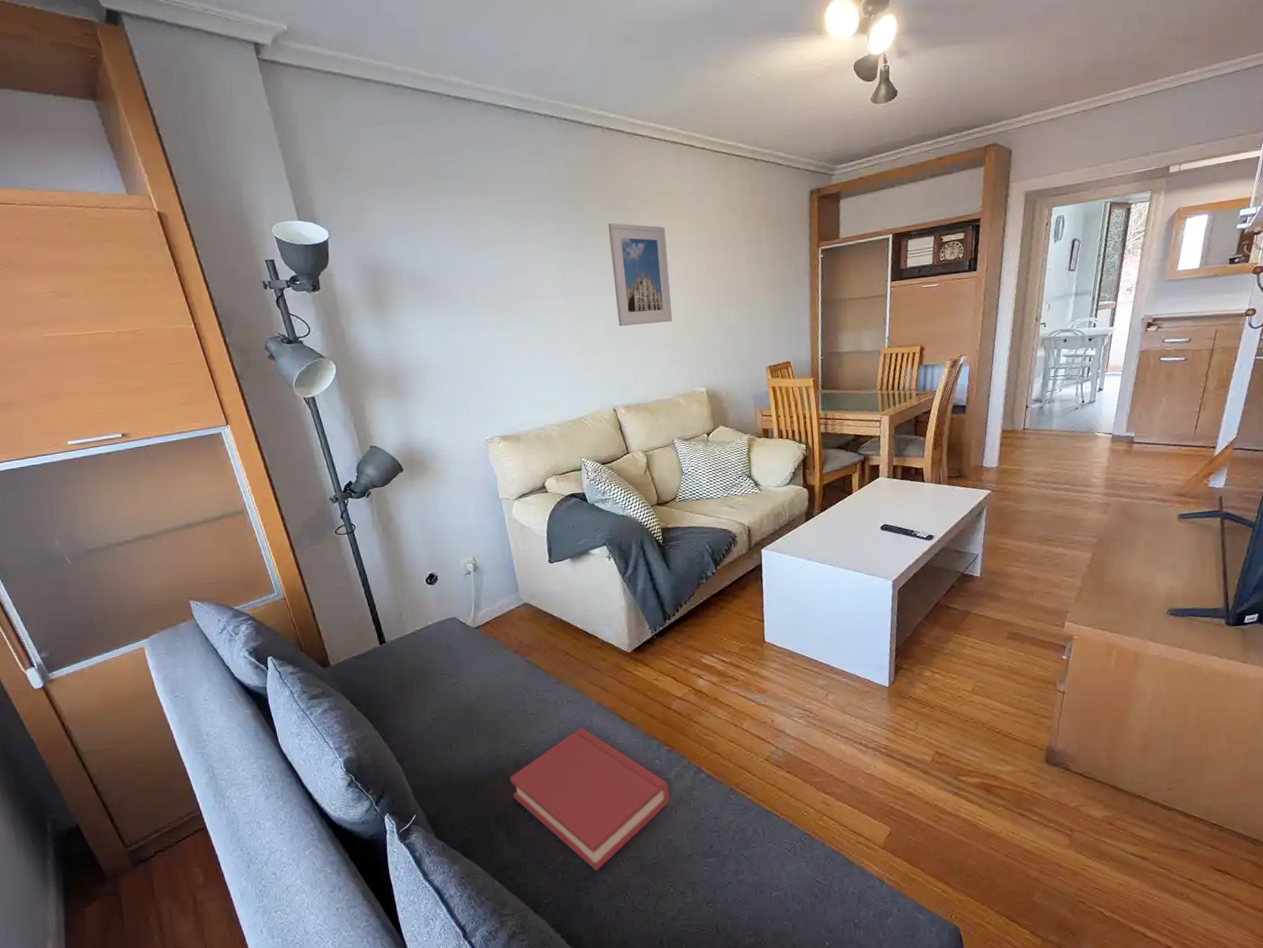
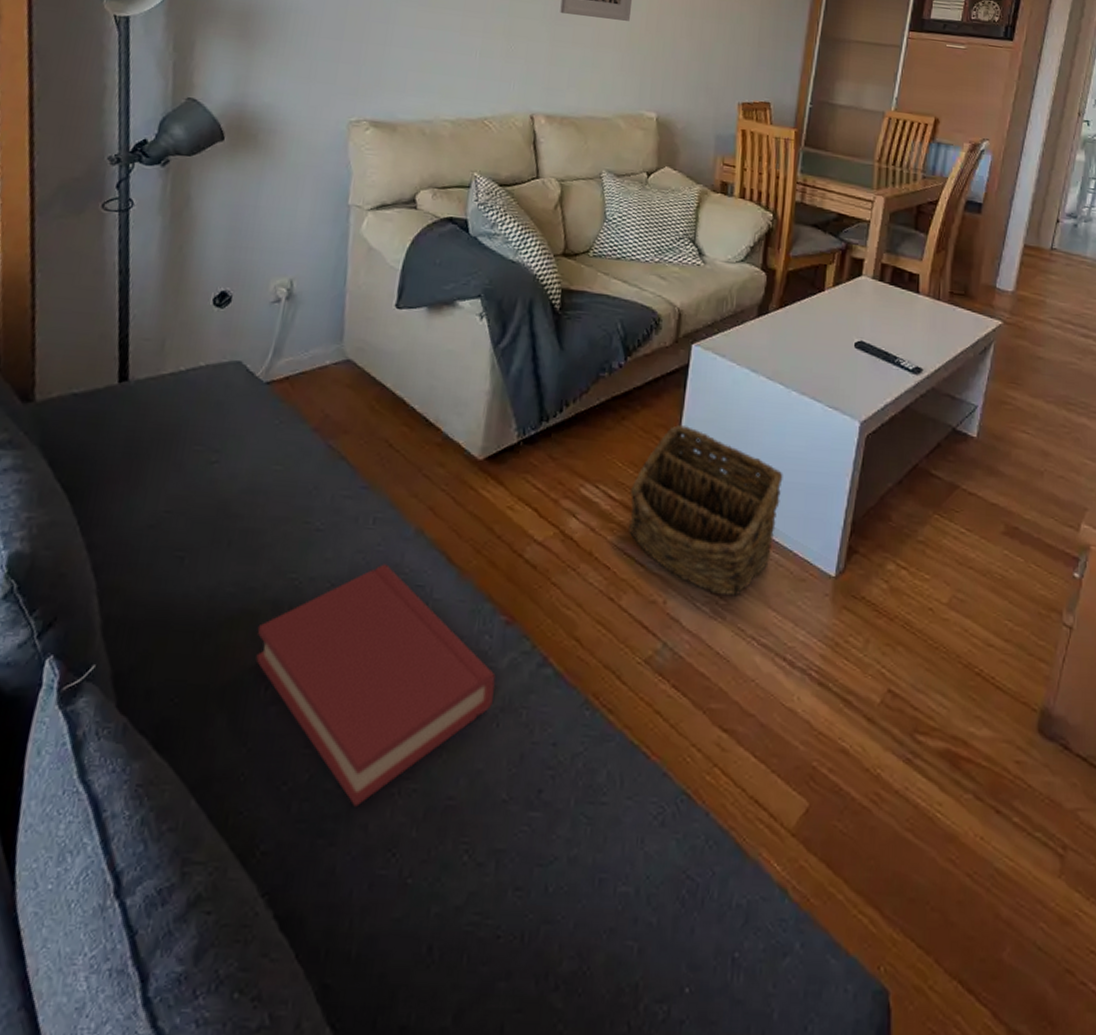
basket: none [735,605,842,711] -> present [629,424,783,596]

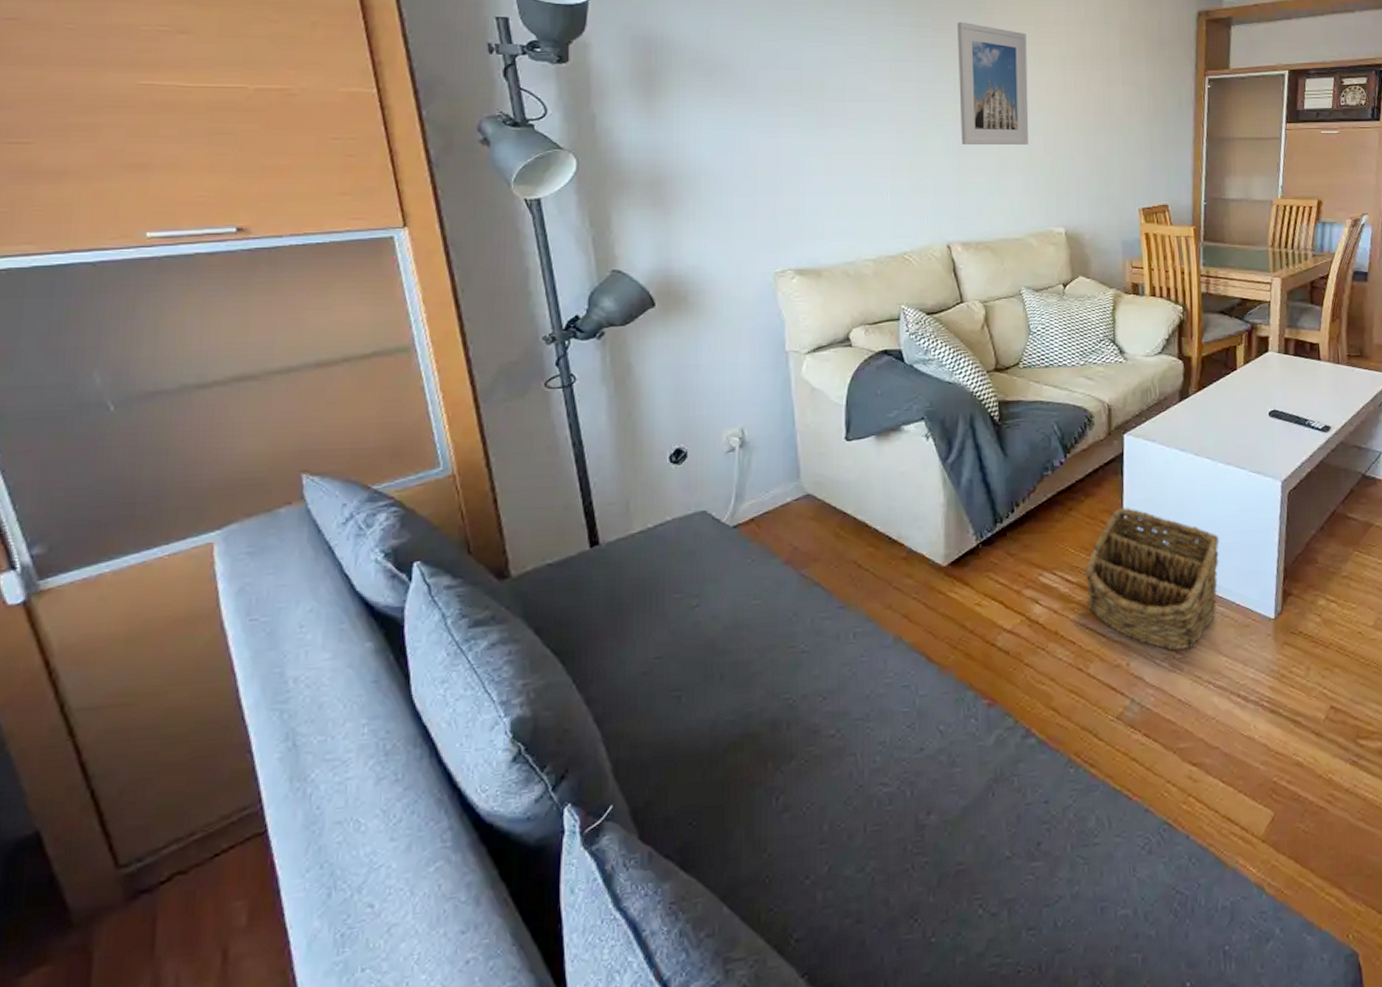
hardback book: present [256,564,496,807] -> none [760,672,987,886]

